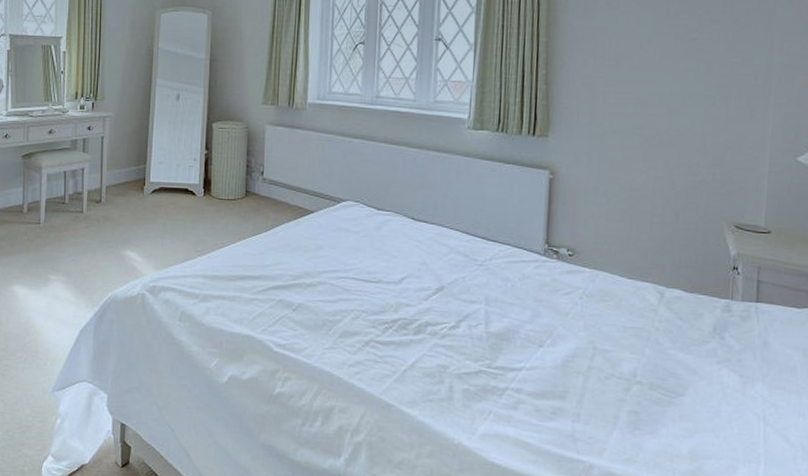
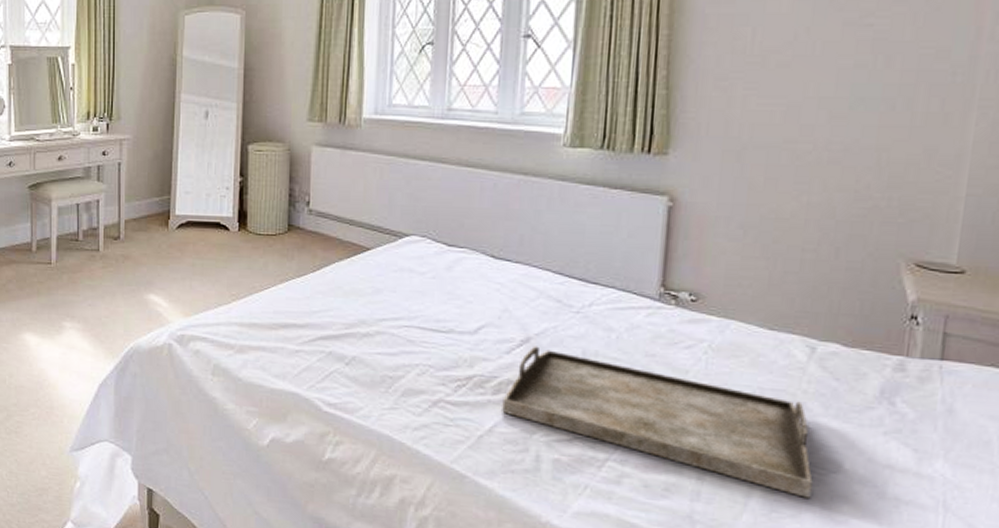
serving tray: none [422,293,666,417] -> present [502,346,813,498]

